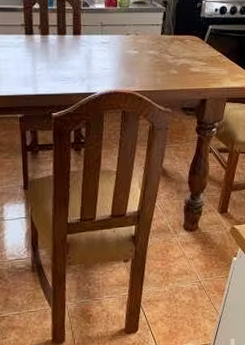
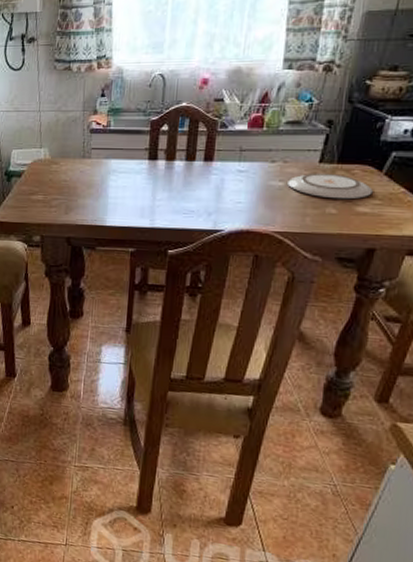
plate: none [140,42,200,63] -> present [288,173,373,200]

